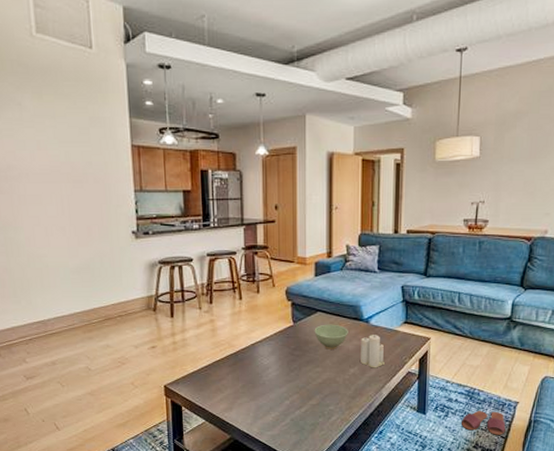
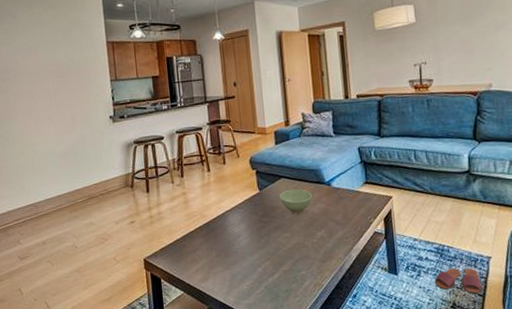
candle: present [359,334,385,368] -> none [325,196,350,231]

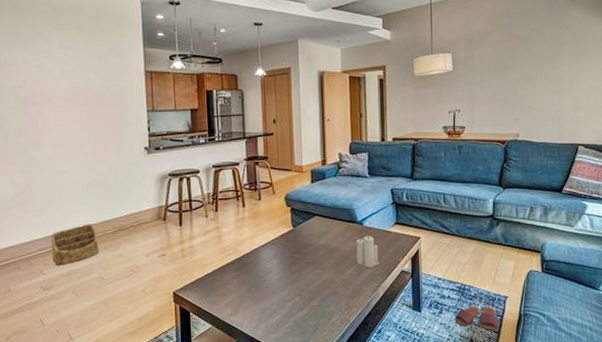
basket: none [25,193,71,235] -> present [51,223,99,266]
bowl: present [279,189,312,214] -> none [312,227,344,252]
candle: none [325,196,350,231] -> present [356,235,379,268]

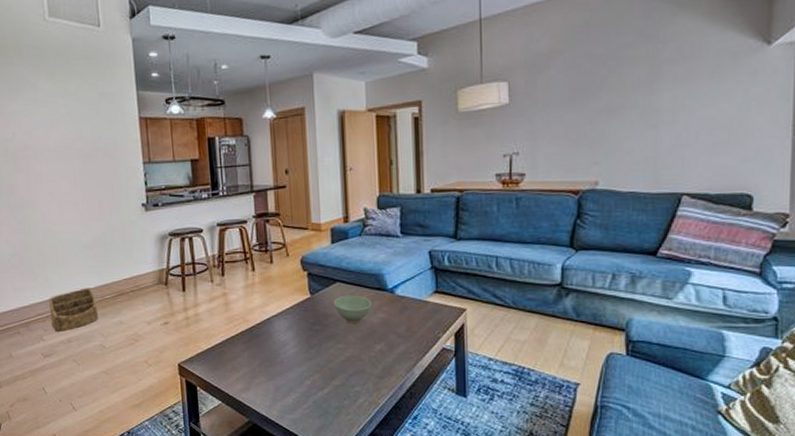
bowl: none [312,227,344,252] -> present [333,295,372,323]
candle: present [356,235,379,268] -> none [386,305,415,344]
slippers: present [456,306,498,330] -> none [511,393,566,423]

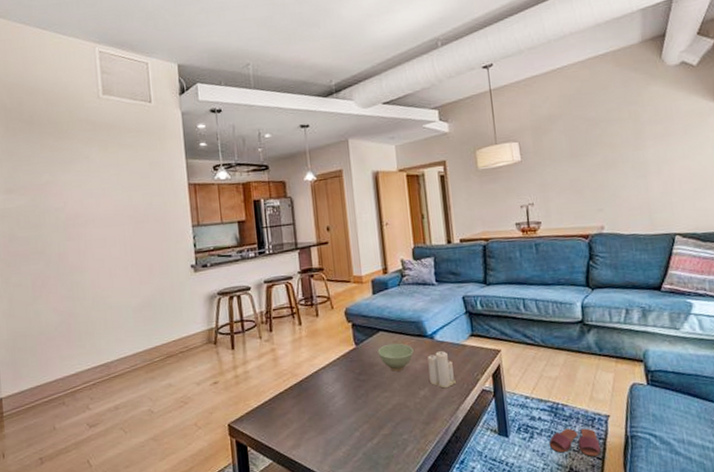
basket: present [49,287,99,332] -> none [96,351,147,399]
candle: none [386,305,415,344] -> present [427,350,456,389]
slippers: none [511,393,566,423] -> present [549,428,601,457]

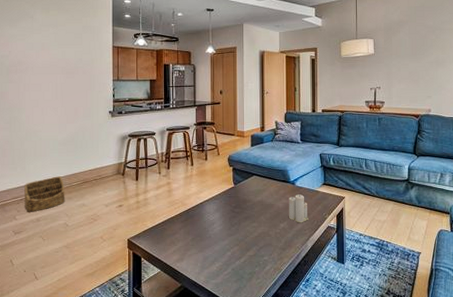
basket: none [96,351,147,399] -> present [24,176,65,212]
bowl: present [377,343,414,371] -> none [251,186,278,207]
slippers: present [549,428,601,457] -> none [375,260,412,282]

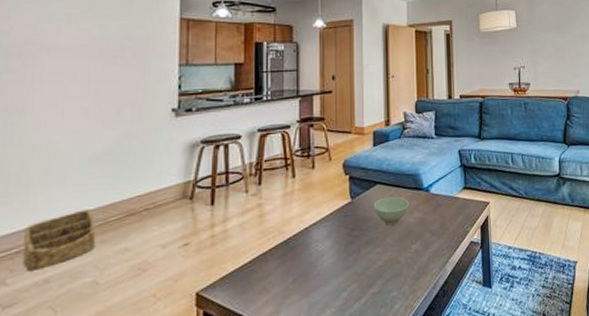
bowl: none [251,186,278,207] -> present [373,196,409,226]
candle: present [288,193,308,223] -> none [421,203,447,242]

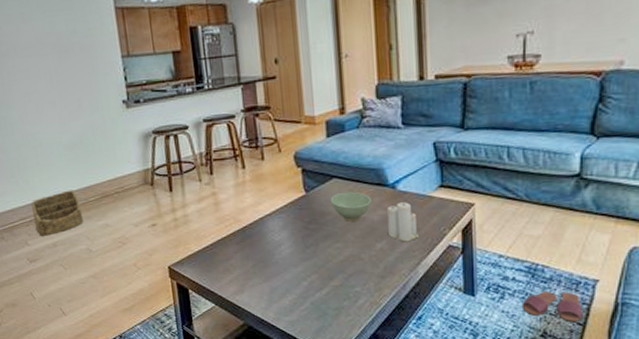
candle: none [421,203,447,242] -> present [387,201,418,242]
slippers: none [527,274,569,302] -> present [523,290,583,321]

